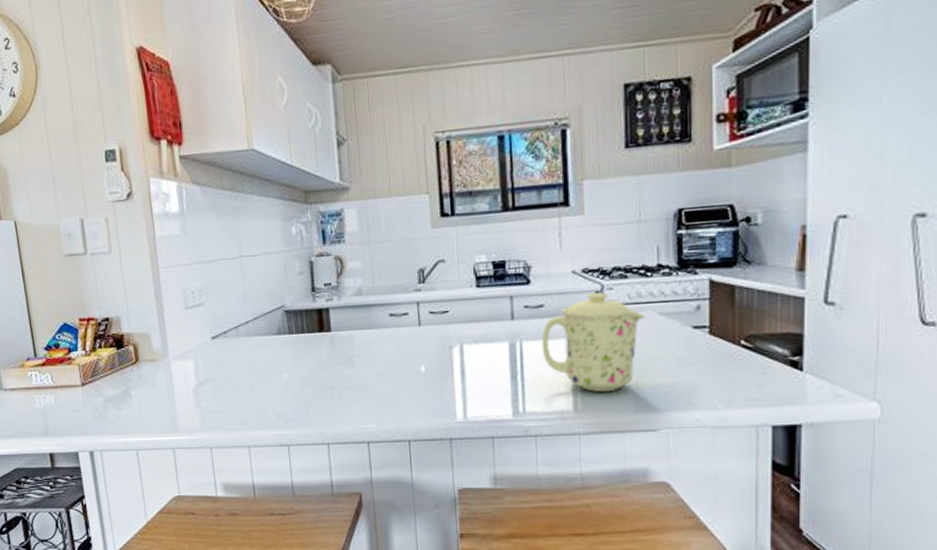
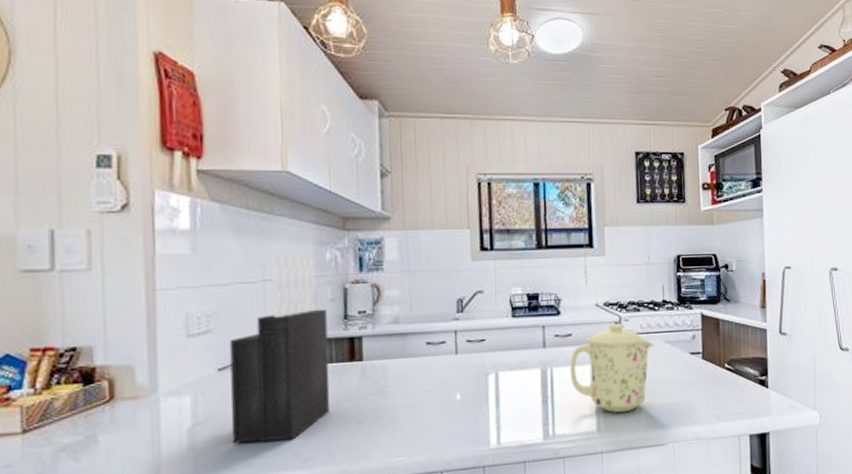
knife block: none [218,231,304,403] -> present [229,254,330,444]

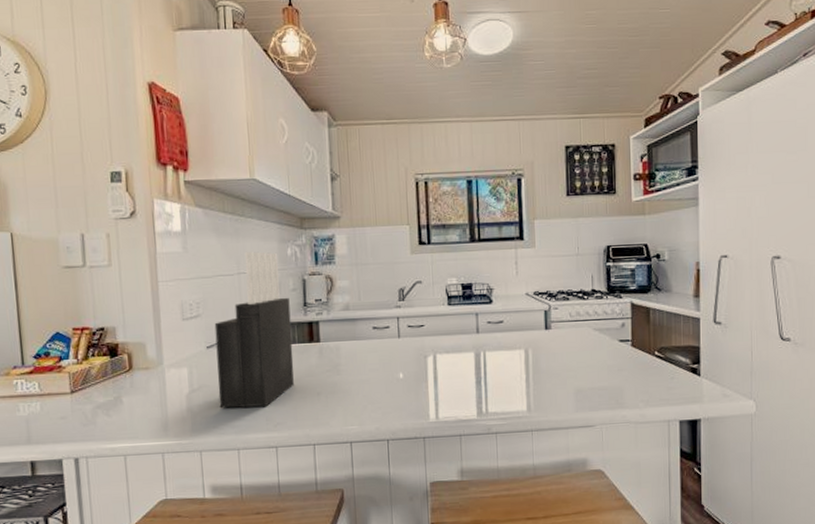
mug: present [569,323,654,413] -> none [501,311,583,394]

